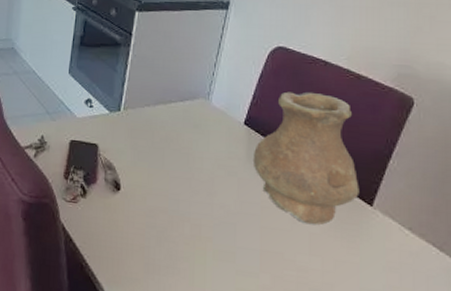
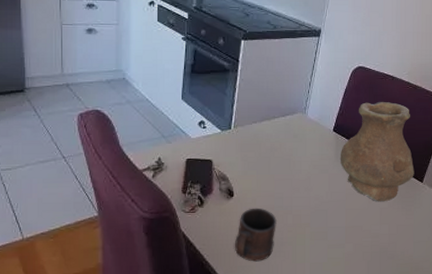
mug: none [120,207,171,276] -> present [235,208,277,262]

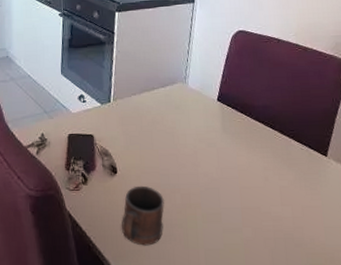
vase: present [340,101,415,202] -> none [227,66,316,180]

